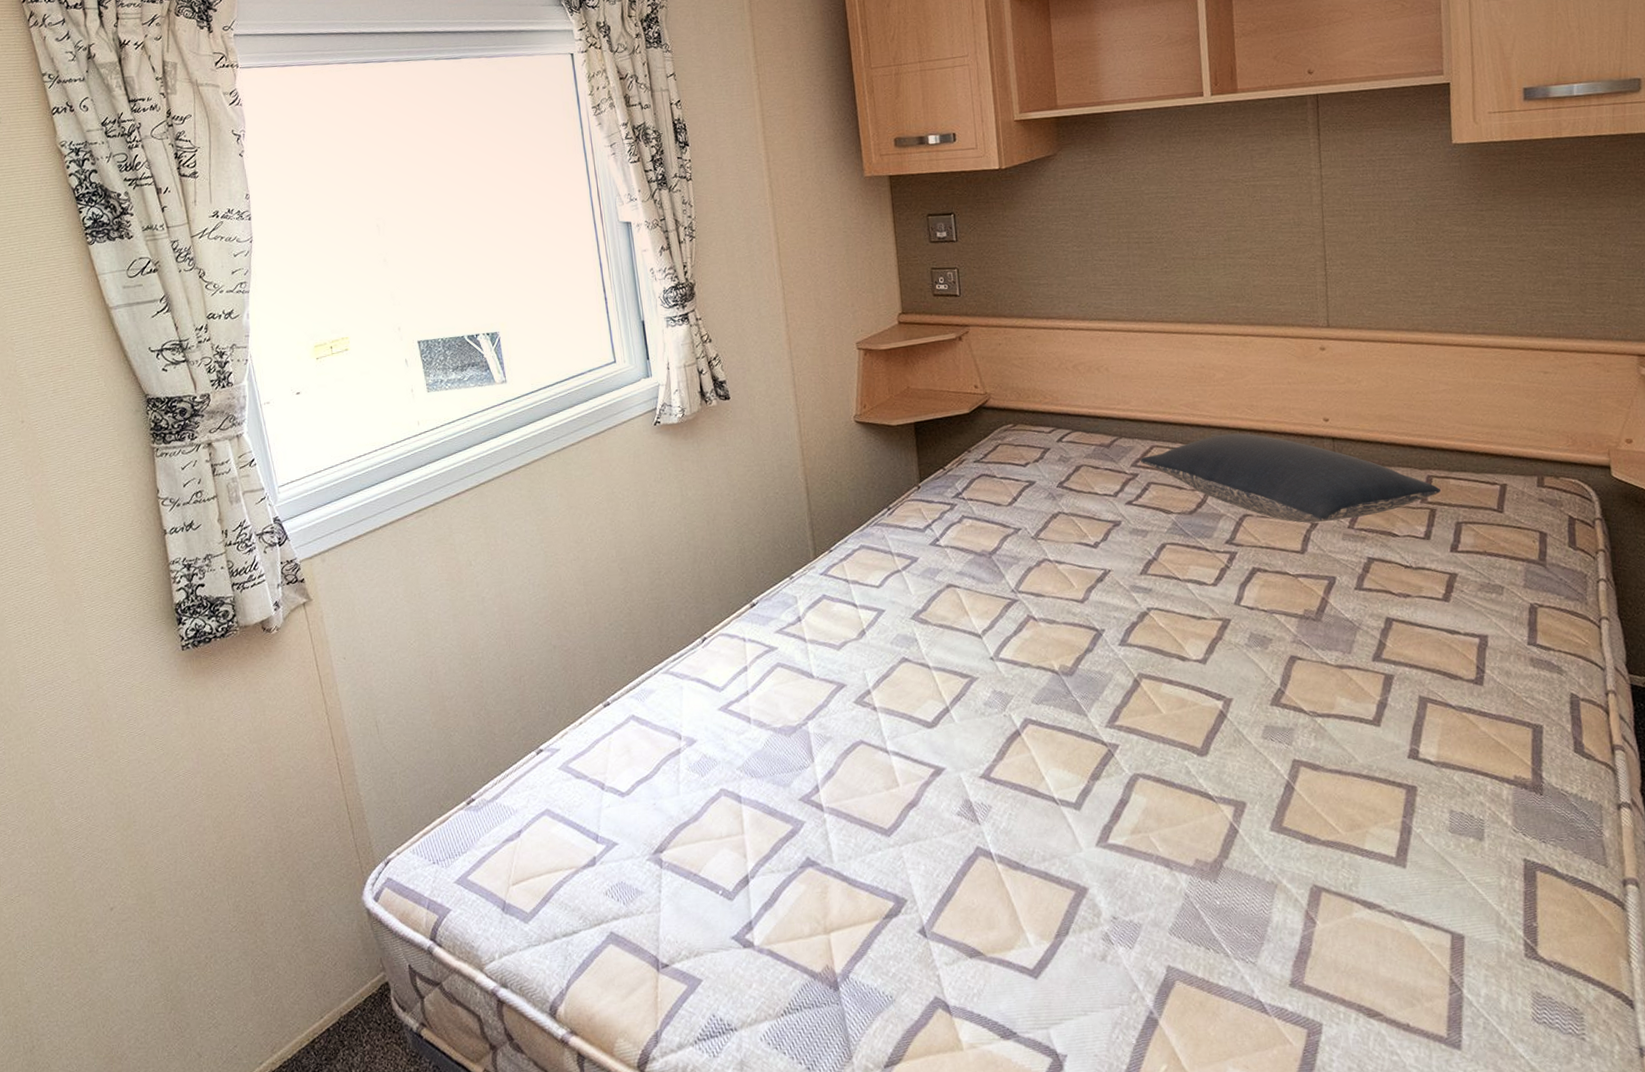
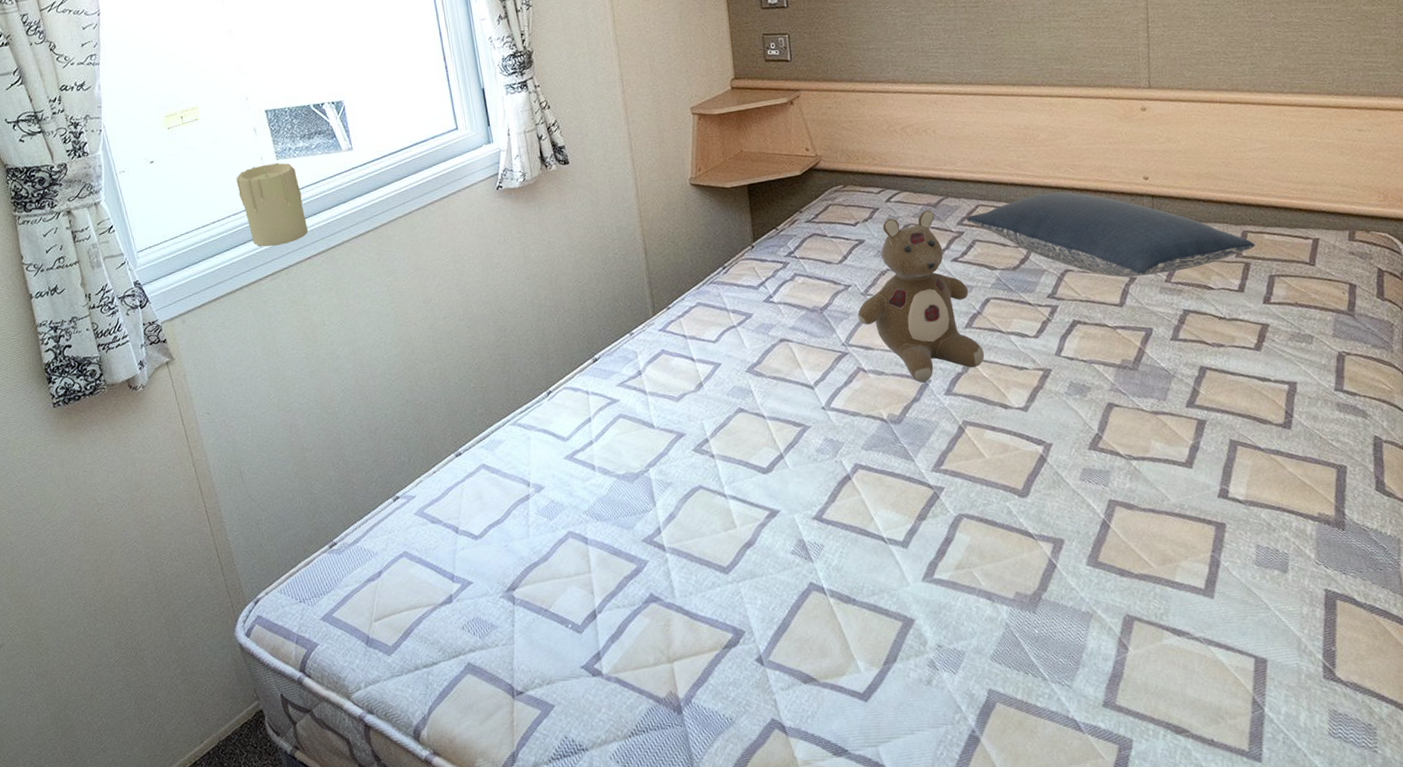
candle: none [384,395,457,483] -> present [236,163,308,247]
stuffed bear: none [1028,451,1160,632] -> present [858,210,984,382]

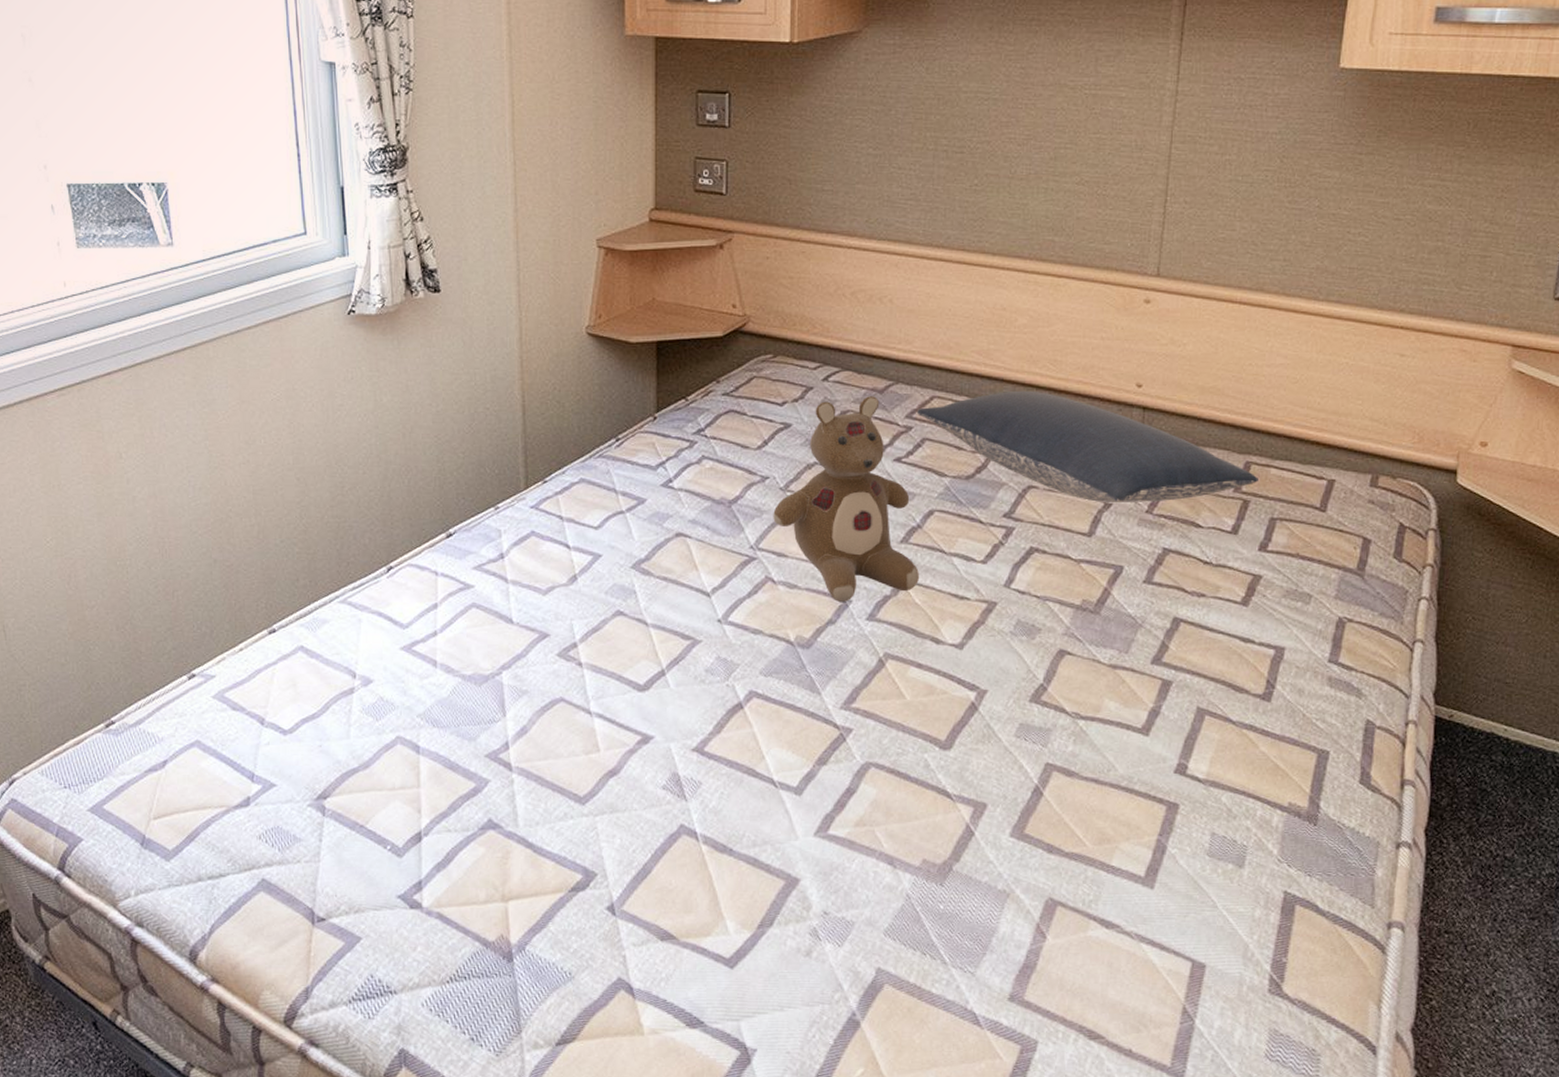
candle: present [236,163,308,247] -> none [24,252,109,354]

